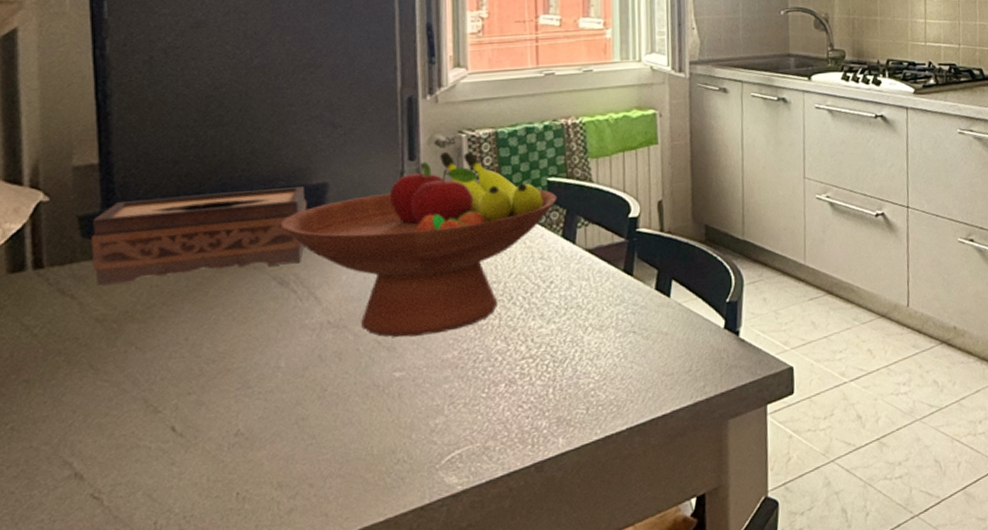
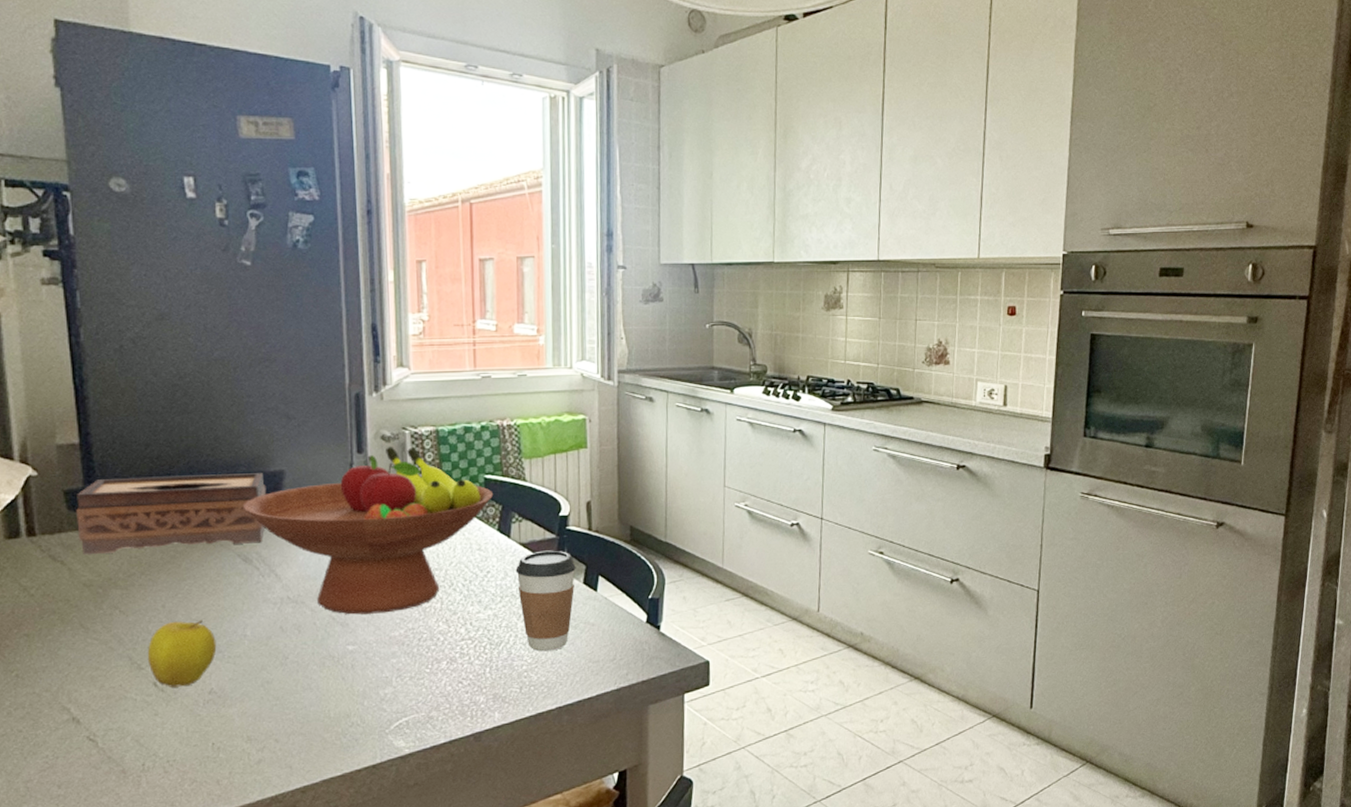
apple: none [165,352,246,432] -> present [147,619,217,687]
coffee cup: none [581,255,647,367] -> present [515,550,576,652]

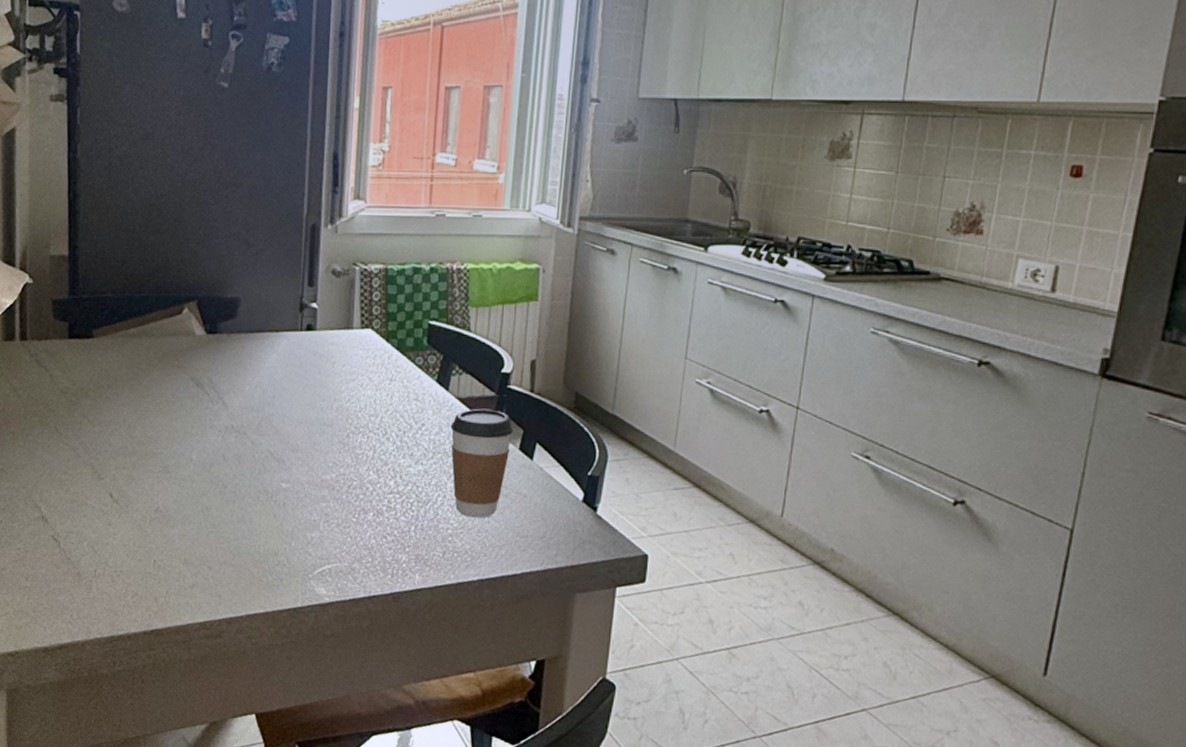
tissue box: present [76,473,267,555] -> none [60,292,223,369]
apple: present [147,619,217,687] -> none [107,437,166,502]
fruit bowl: present [242,447,494,615] -> none [200,282,436,455]

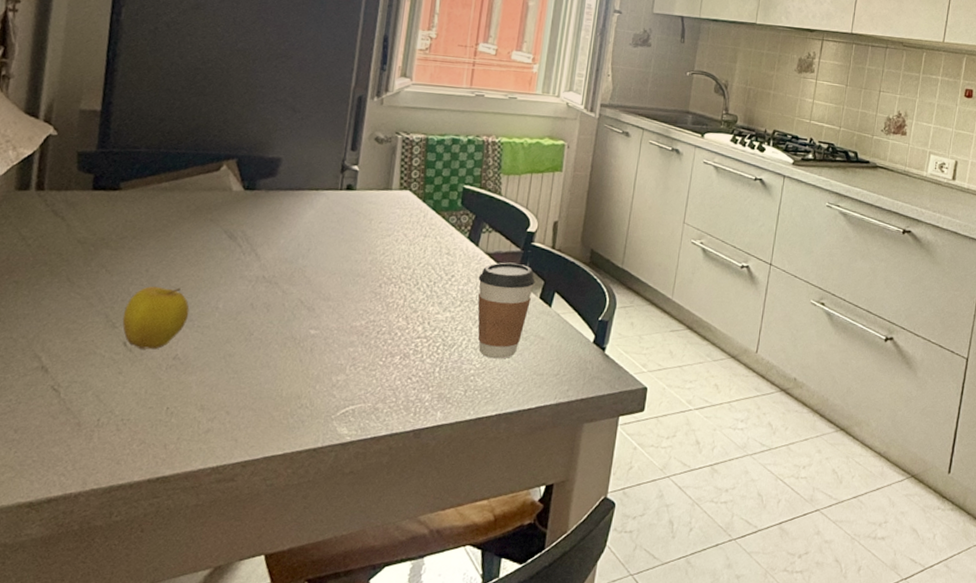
apple: none [107,437,166,502] -> present [122,286,190,350]

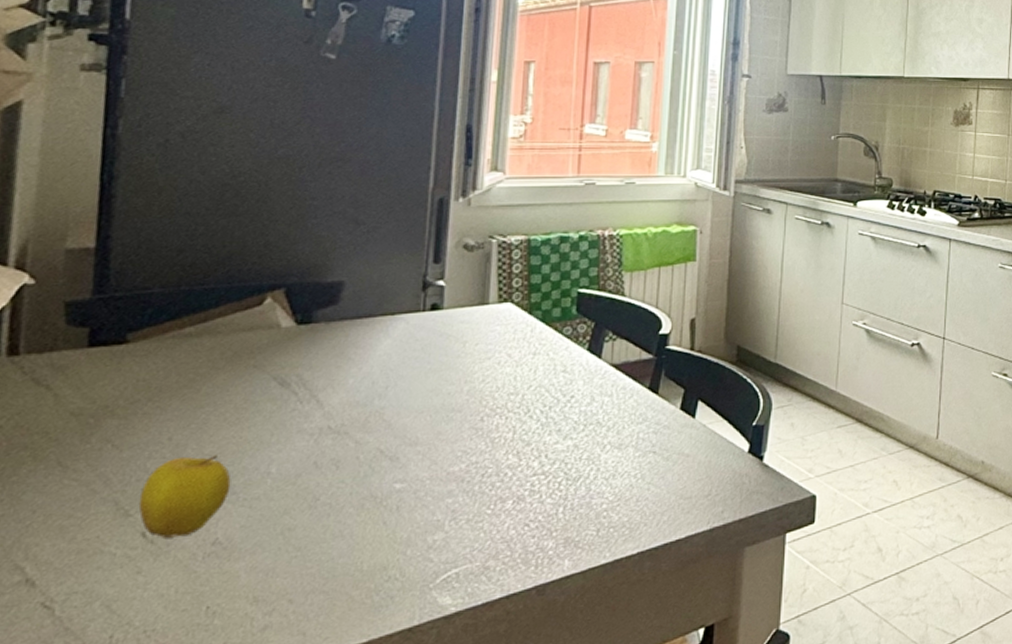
coffee cup: present [478,262,535,359] -> none [604,372,673,487]

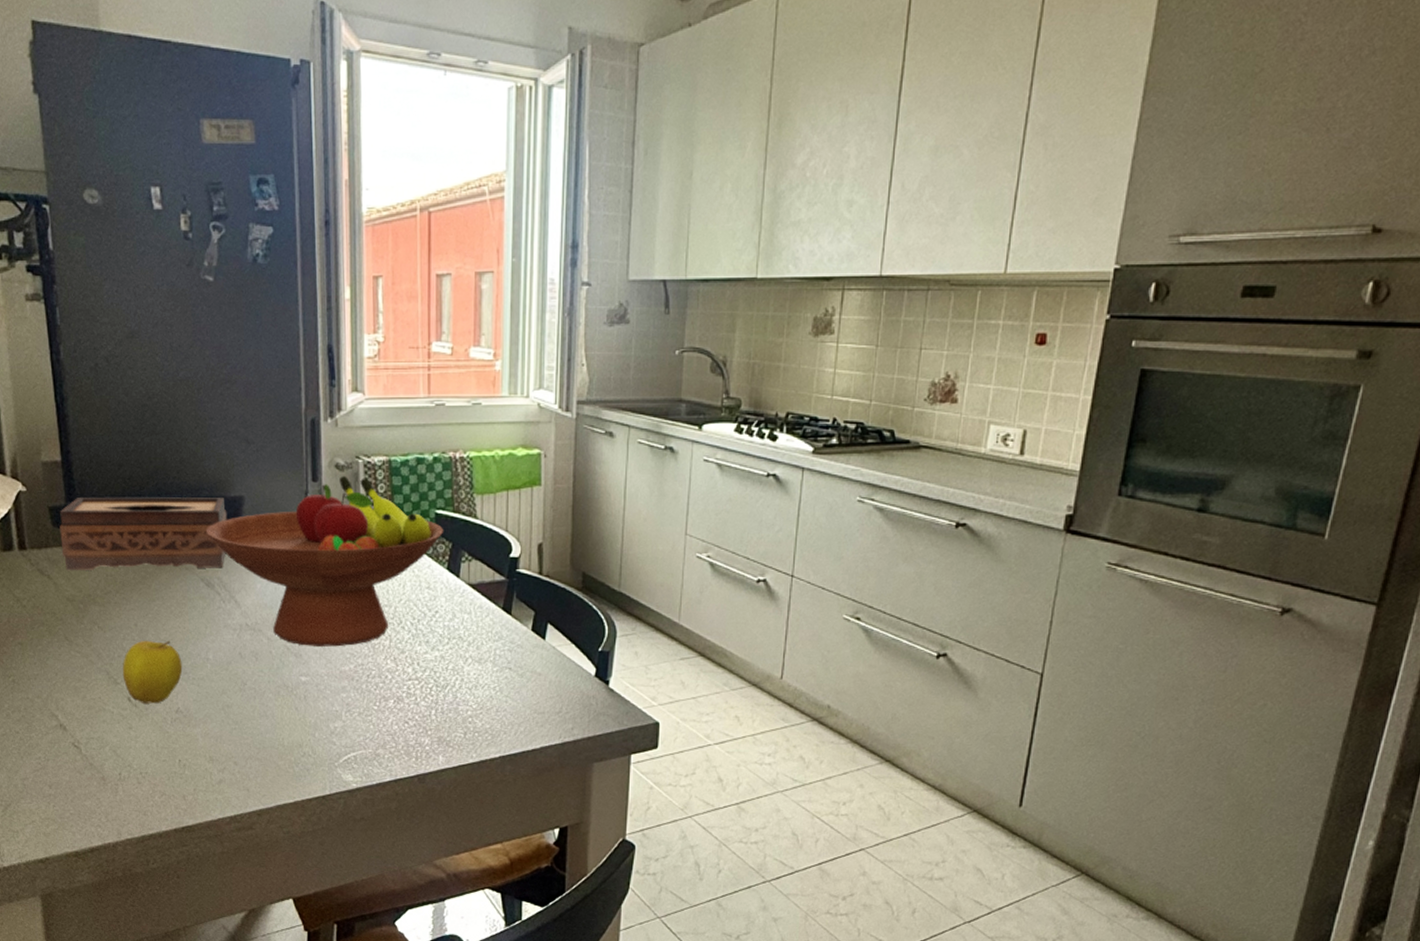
tissue box: none [74,284,320,379] -> present [59,497,227,571]
fruit bowl: none [287,257,587,447] -> present [205,476,444,647]

